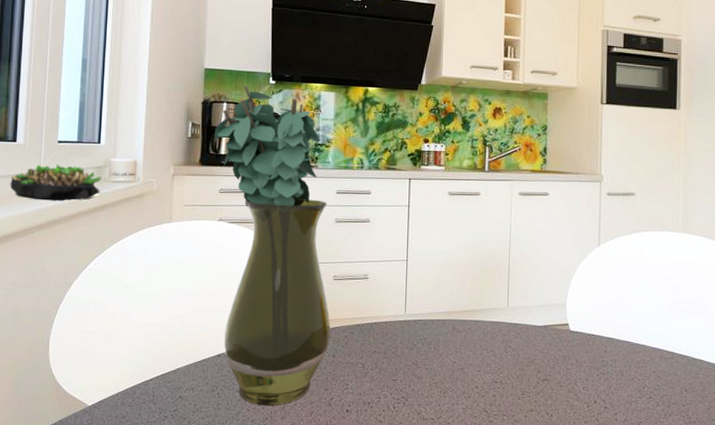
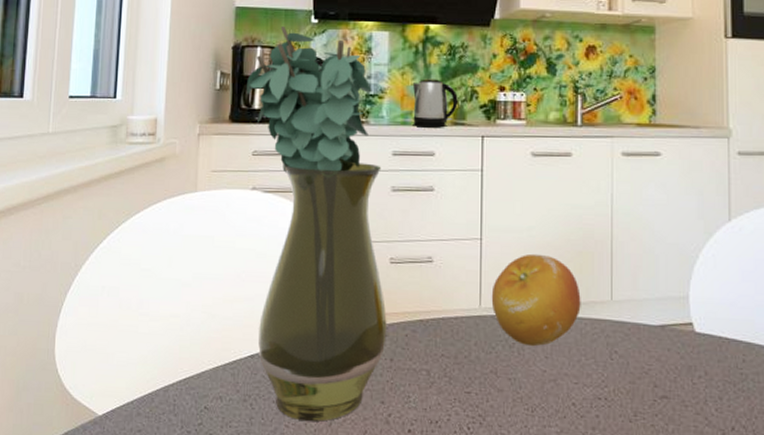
succulent plant: present [10,164,102,200] -> none [15,123,117,166]
kettle: none [353,132,391,173] -> present [413,79,458,129]
fruit: none [414,271,484,344] -> present [491,253,581,347]

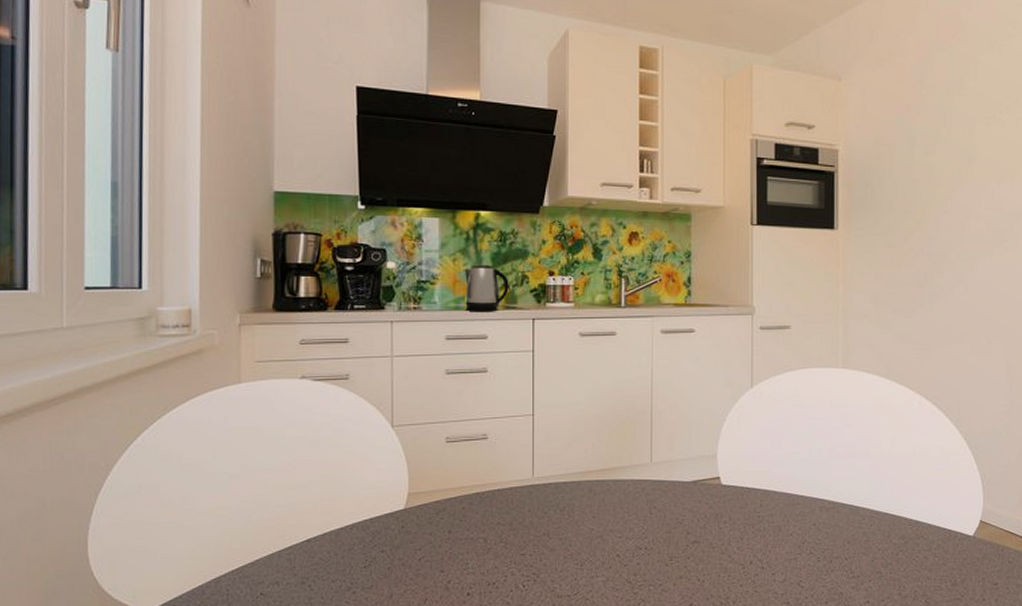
vase: present [247,25,387,422] -> none [291,211,444,596]
fruit: present [491,253,581,347] -> none [543,425,624,509]

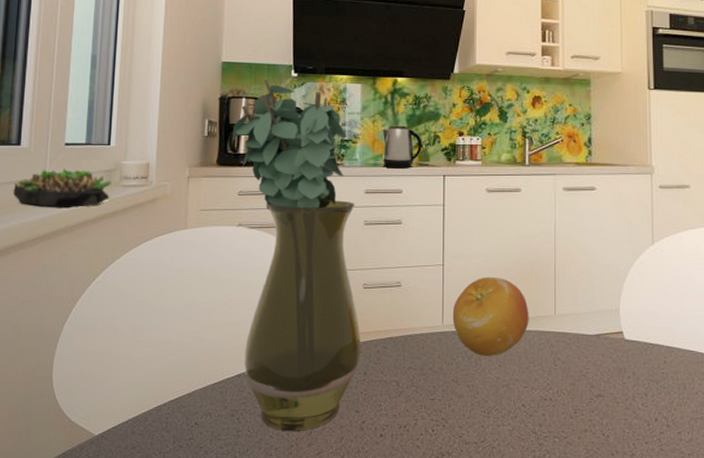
succulent plant: none [22,316,146,362] -> present [13,168,112,207]
vase: none [291,211,444,596] -> present [233,79,361,431]
fruit: none [543,425,624,509] -> present [452,276,529,357]

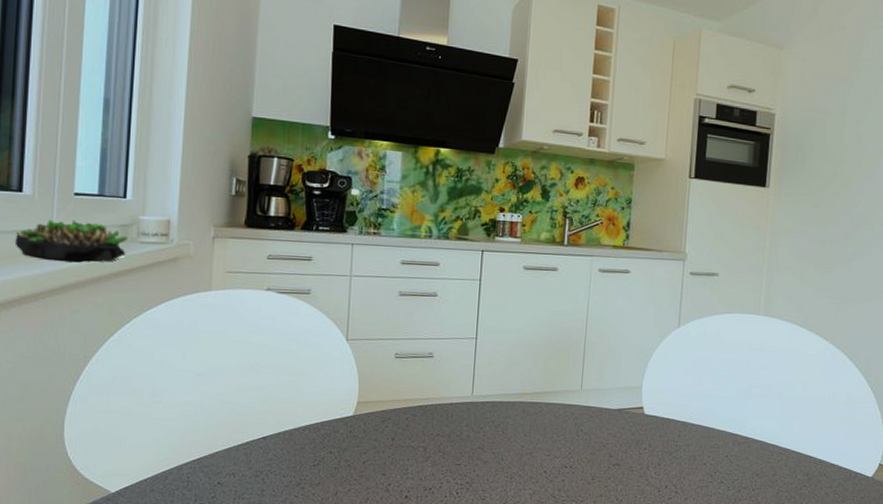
vase: present [233,79,361,431] -> none [263,139,391,492]
kettle: present [383,125,422,170] -> none [421,197,463,243]
fruit: present [452,276,529,357] -> none [482,351,557,427]

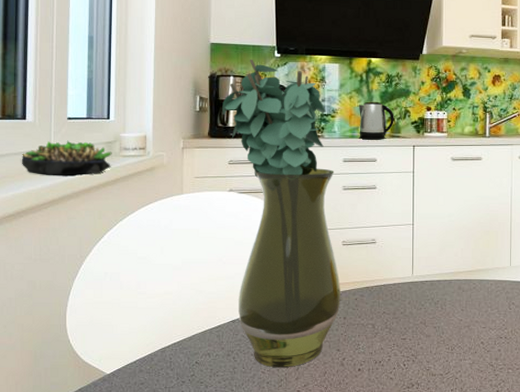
vase: none [263,139,391,492] -> present [222,59,341,367]
kettle: none [421,197,463,243] -> present [359,101,394,141]

